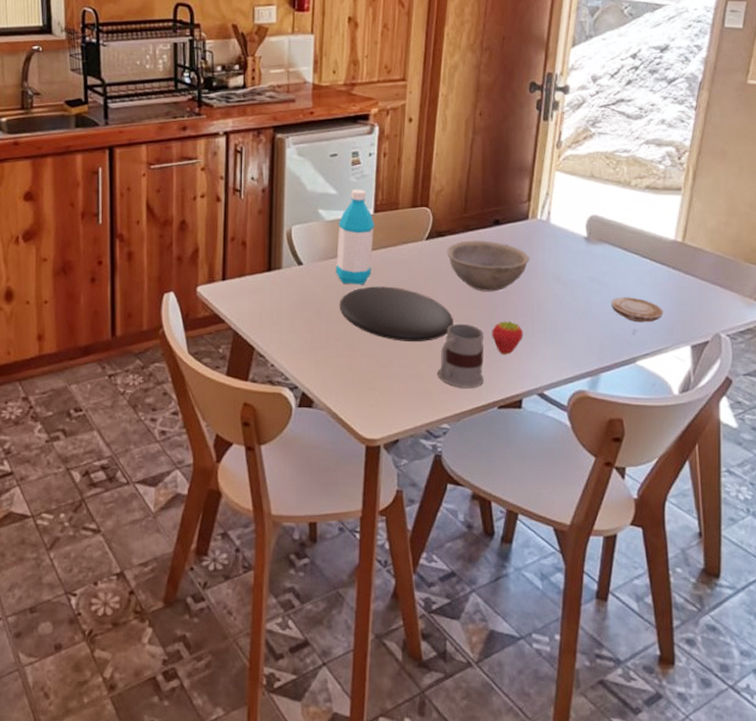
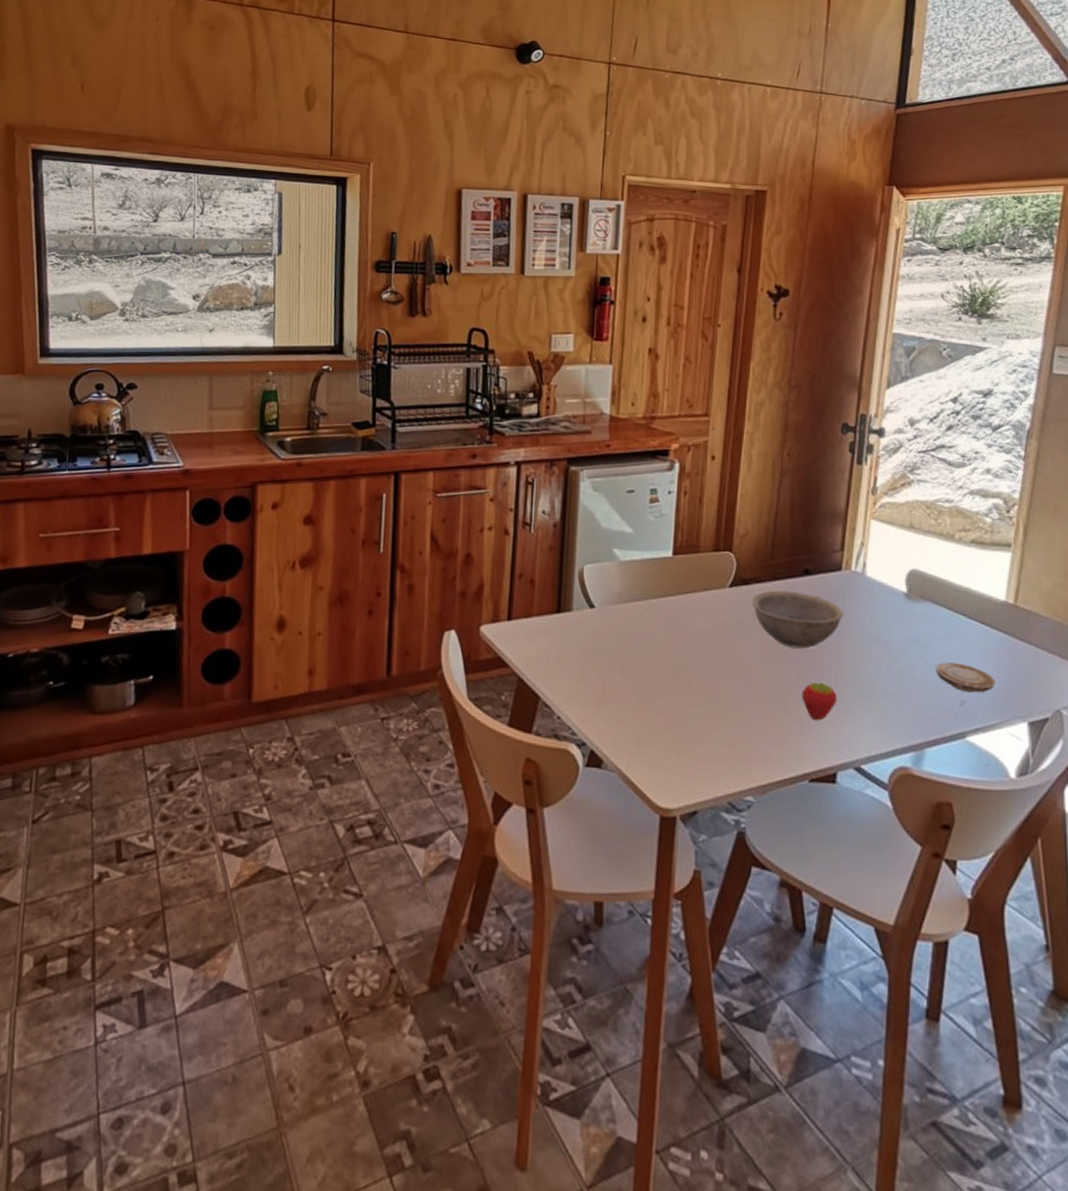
water bottle: present [335,189,375,285] -> none [630,528,674,633]
plate: present [339,286,454,341] -> none [633,635,760,700]
mug: present [437,323,484,388] -> none [741,682,793,757]

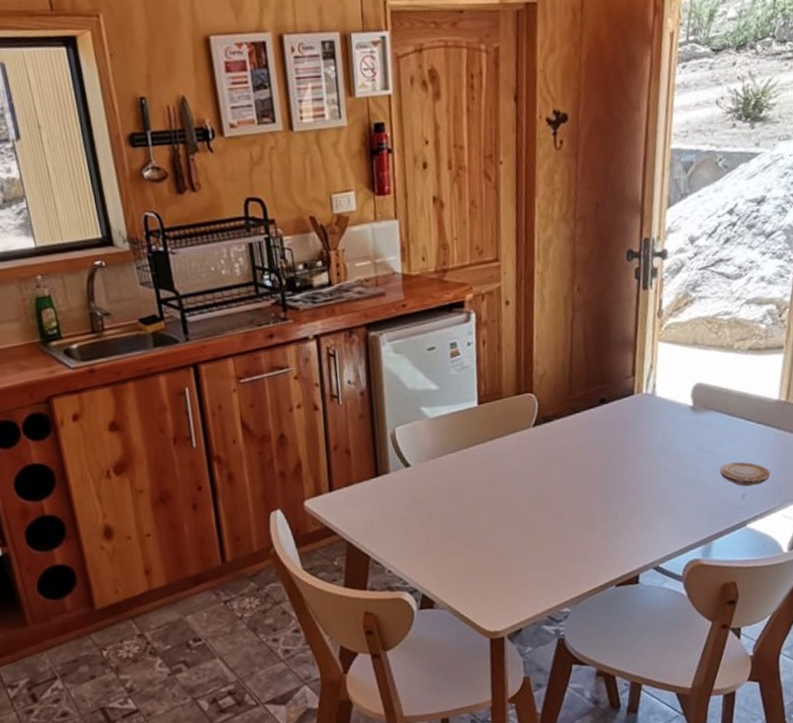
bowl: present [752,590,844,649] -> none [555,421,638,473]
fruit: present [802,682,837,721] -> none [605,499,636,534]

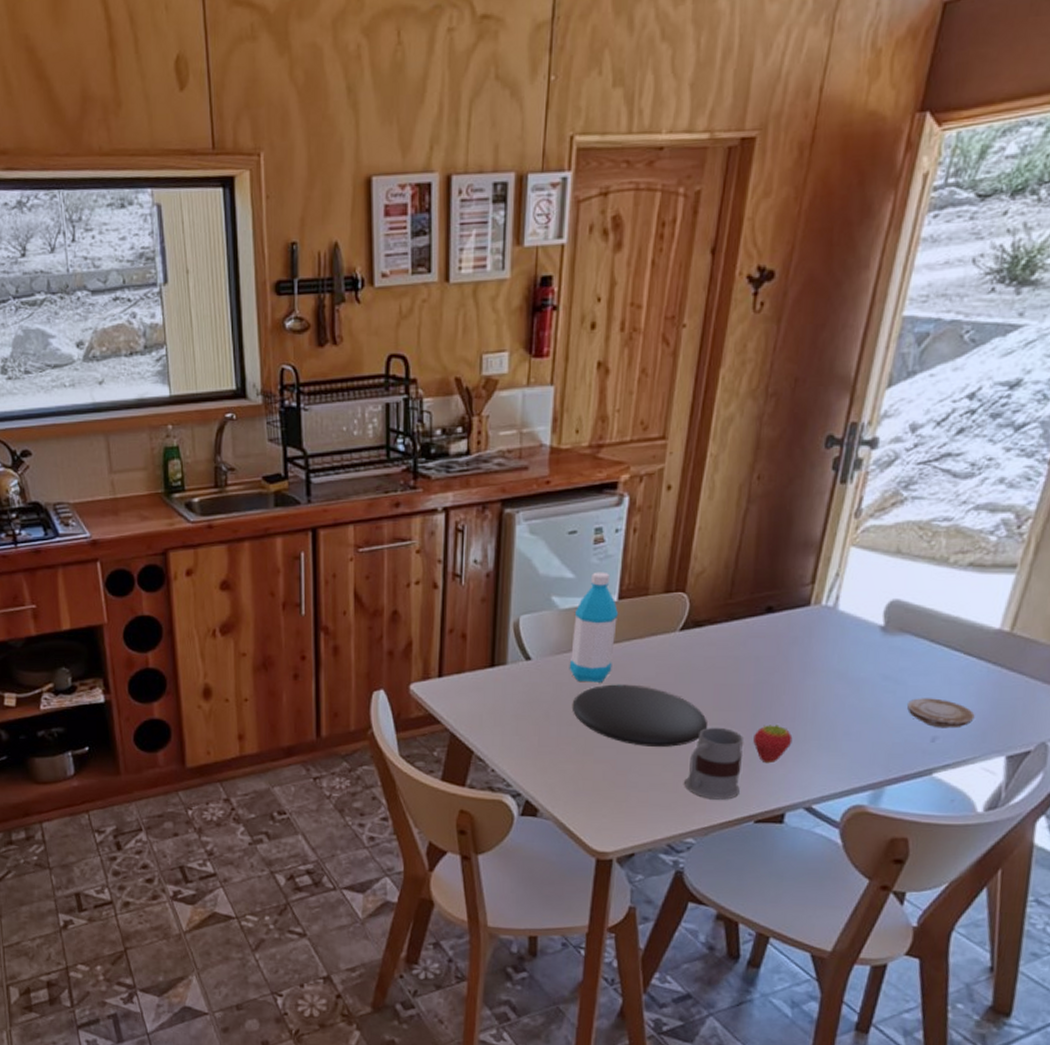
water bottle: none [442,381,481,481] -> present [569,572,619,683]
plate: none [451,478,568,533] -> present [572,684,708,747]
mug: none [554,507,600,571] -> present [684,727,743,800]
fruit: none [605,499,636,534] -> present [753,725,793,764]

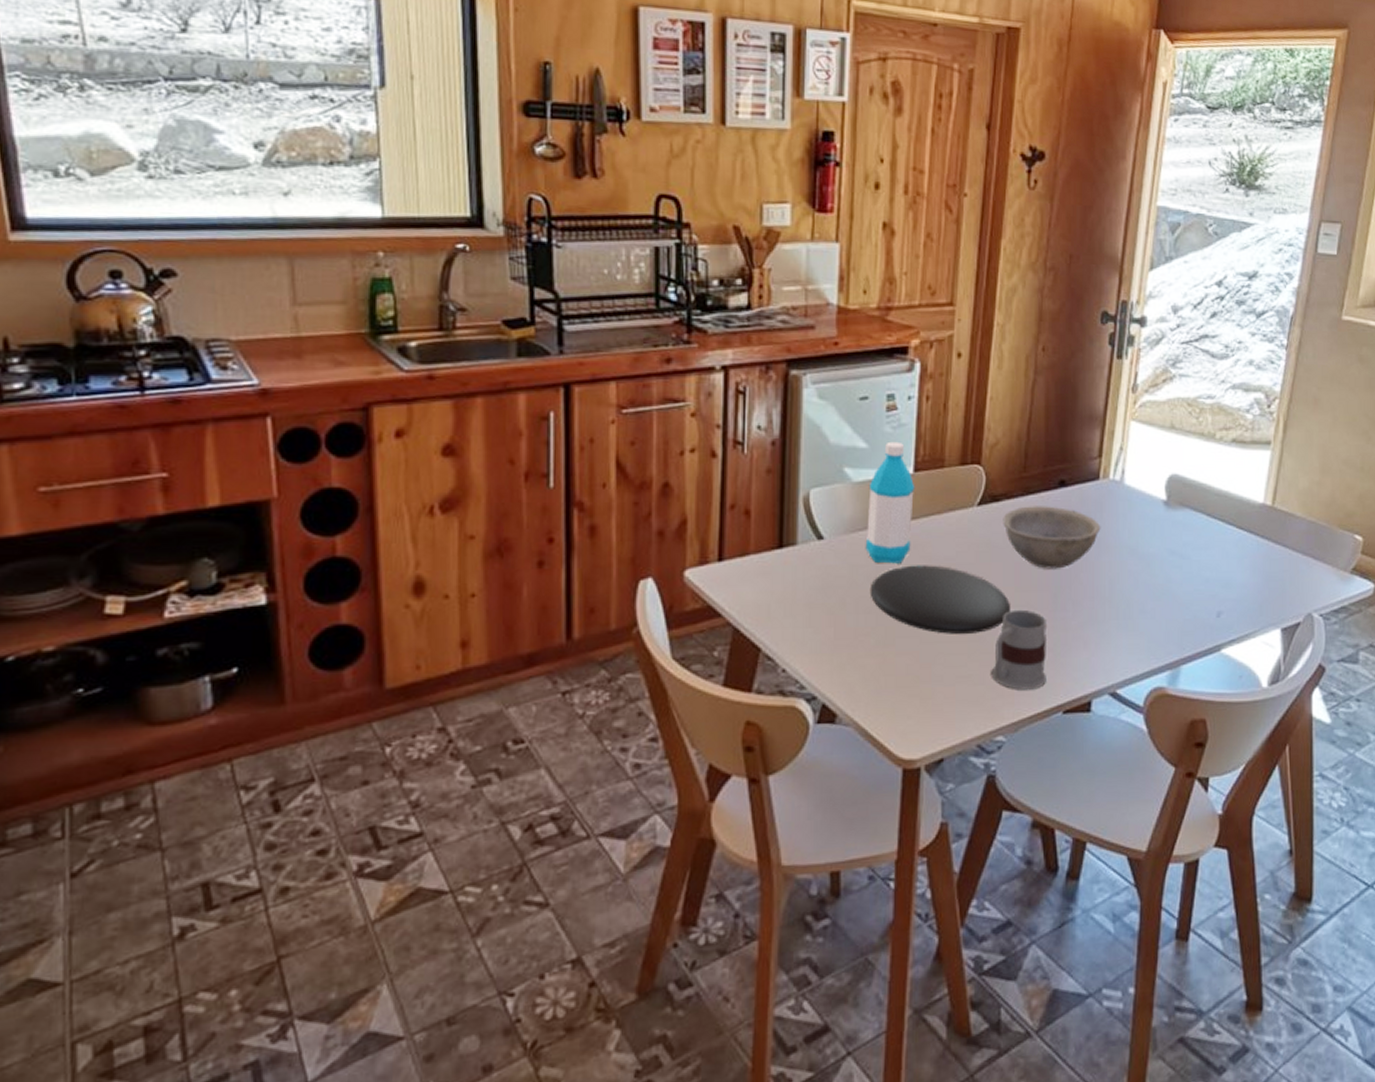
bowl: none [704,631,809,691] -> present [1003,506,1101,569]
fruit: present [753,725,793,764] -> none [1056,605,1093,647]
plate: present [907,698,975,729] -> none [1194,572,1251,603]

